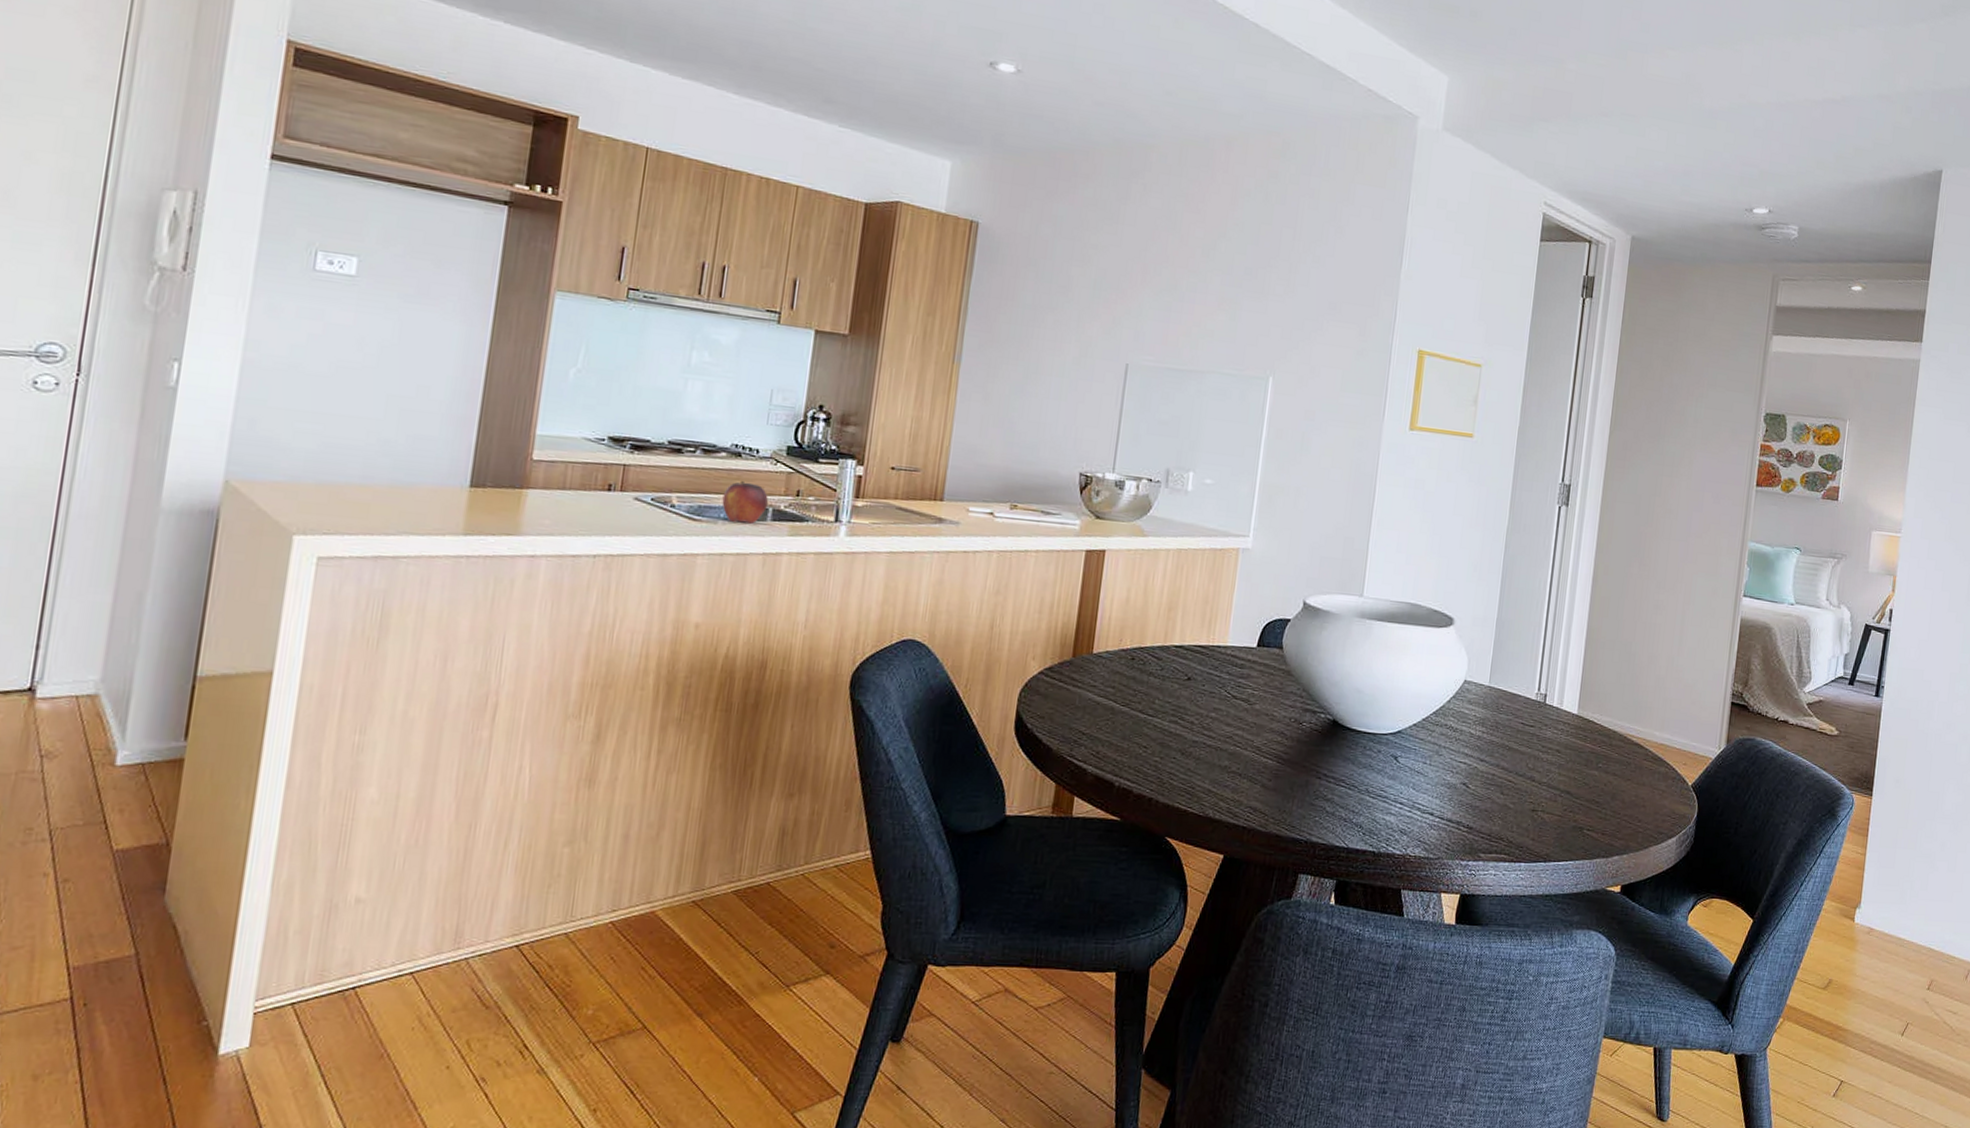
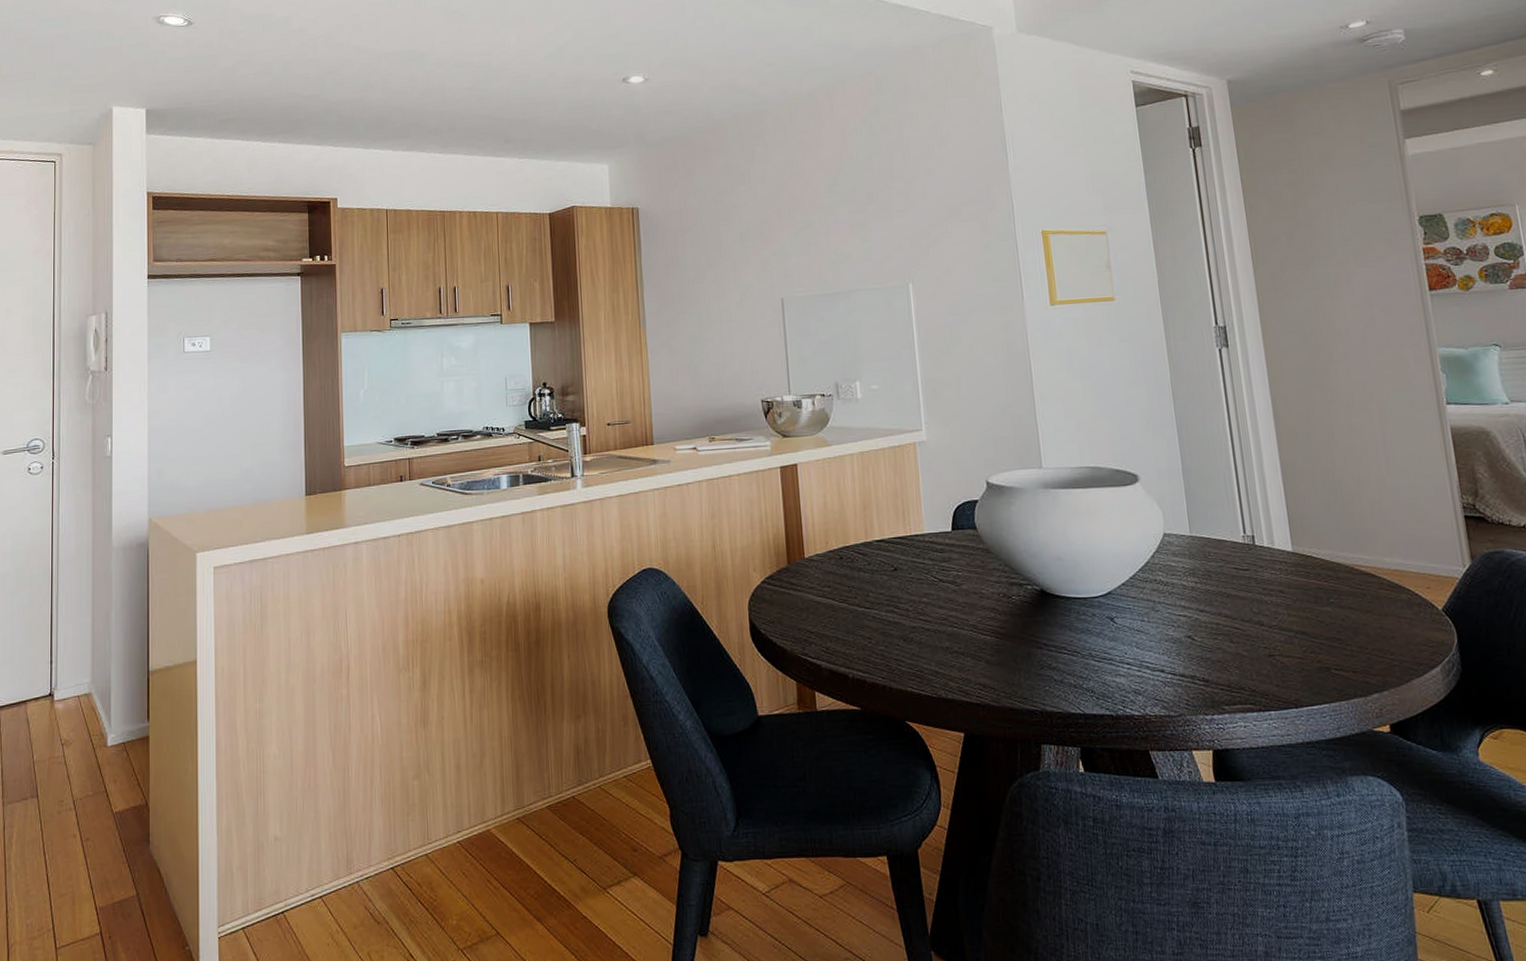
fruit: present [722,480,768,525] -> none [484,455,518,492]

